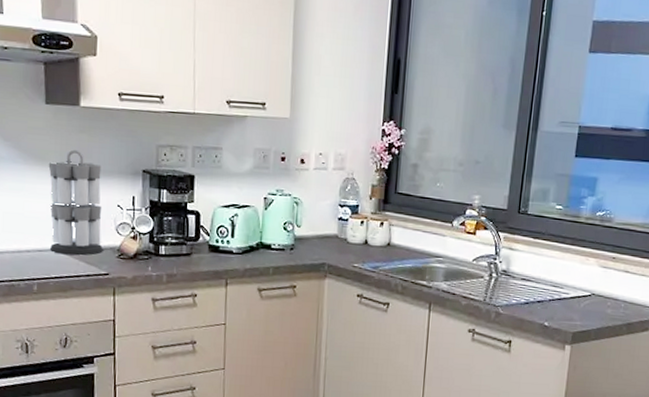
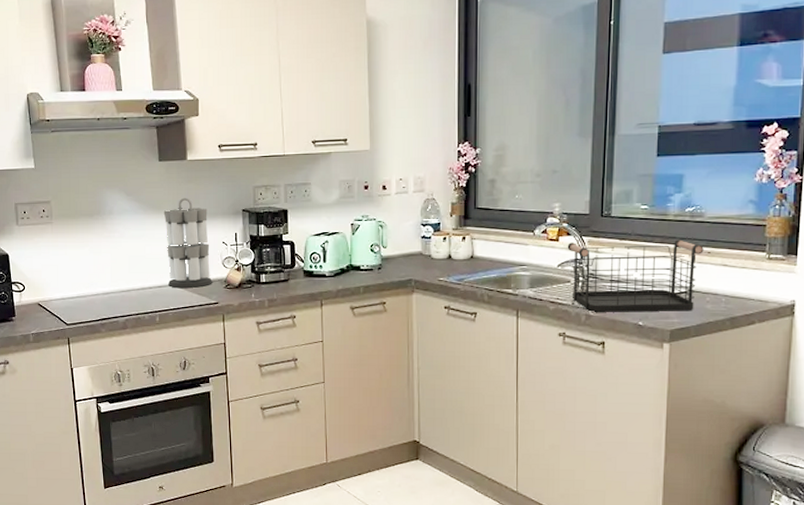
dish rack: none [483,237,610,315] -> present [567,239,704,312]

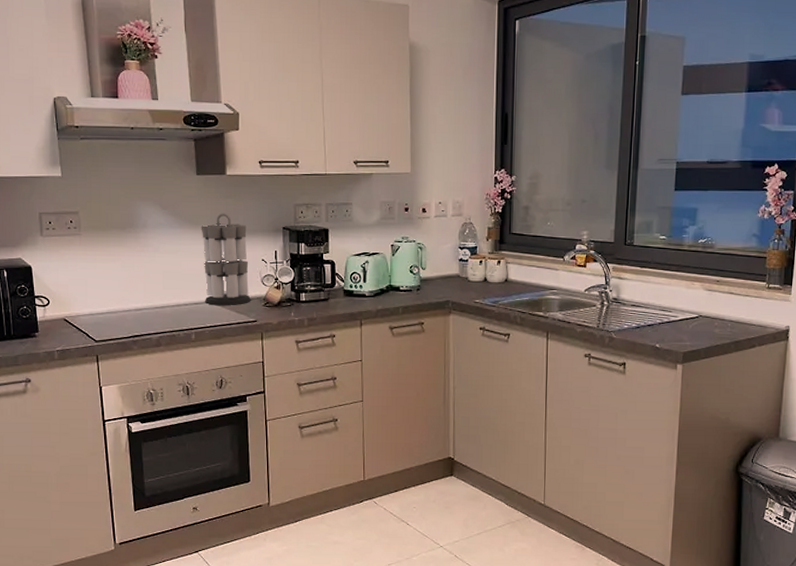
dish rack: present [567,239,704,312] -> none [594,268,714,335]

